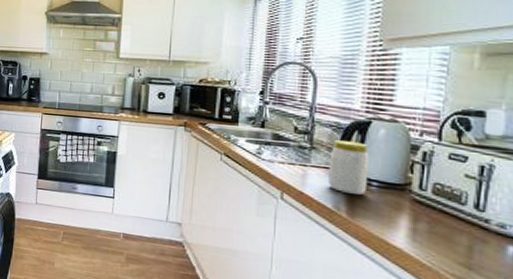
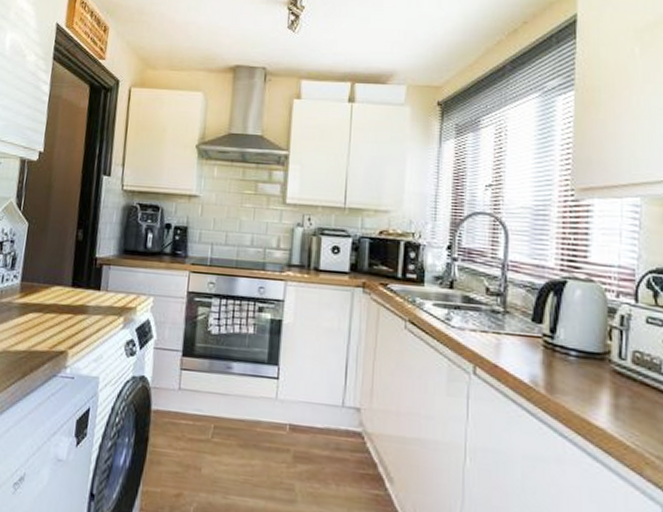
jar: present [328,140,369,195] -> none [524,303,566,367]

